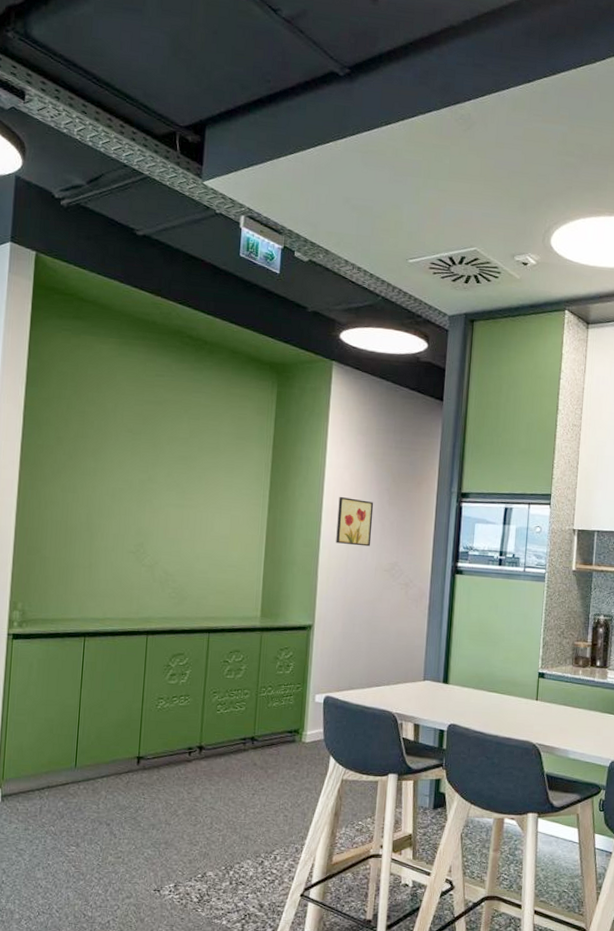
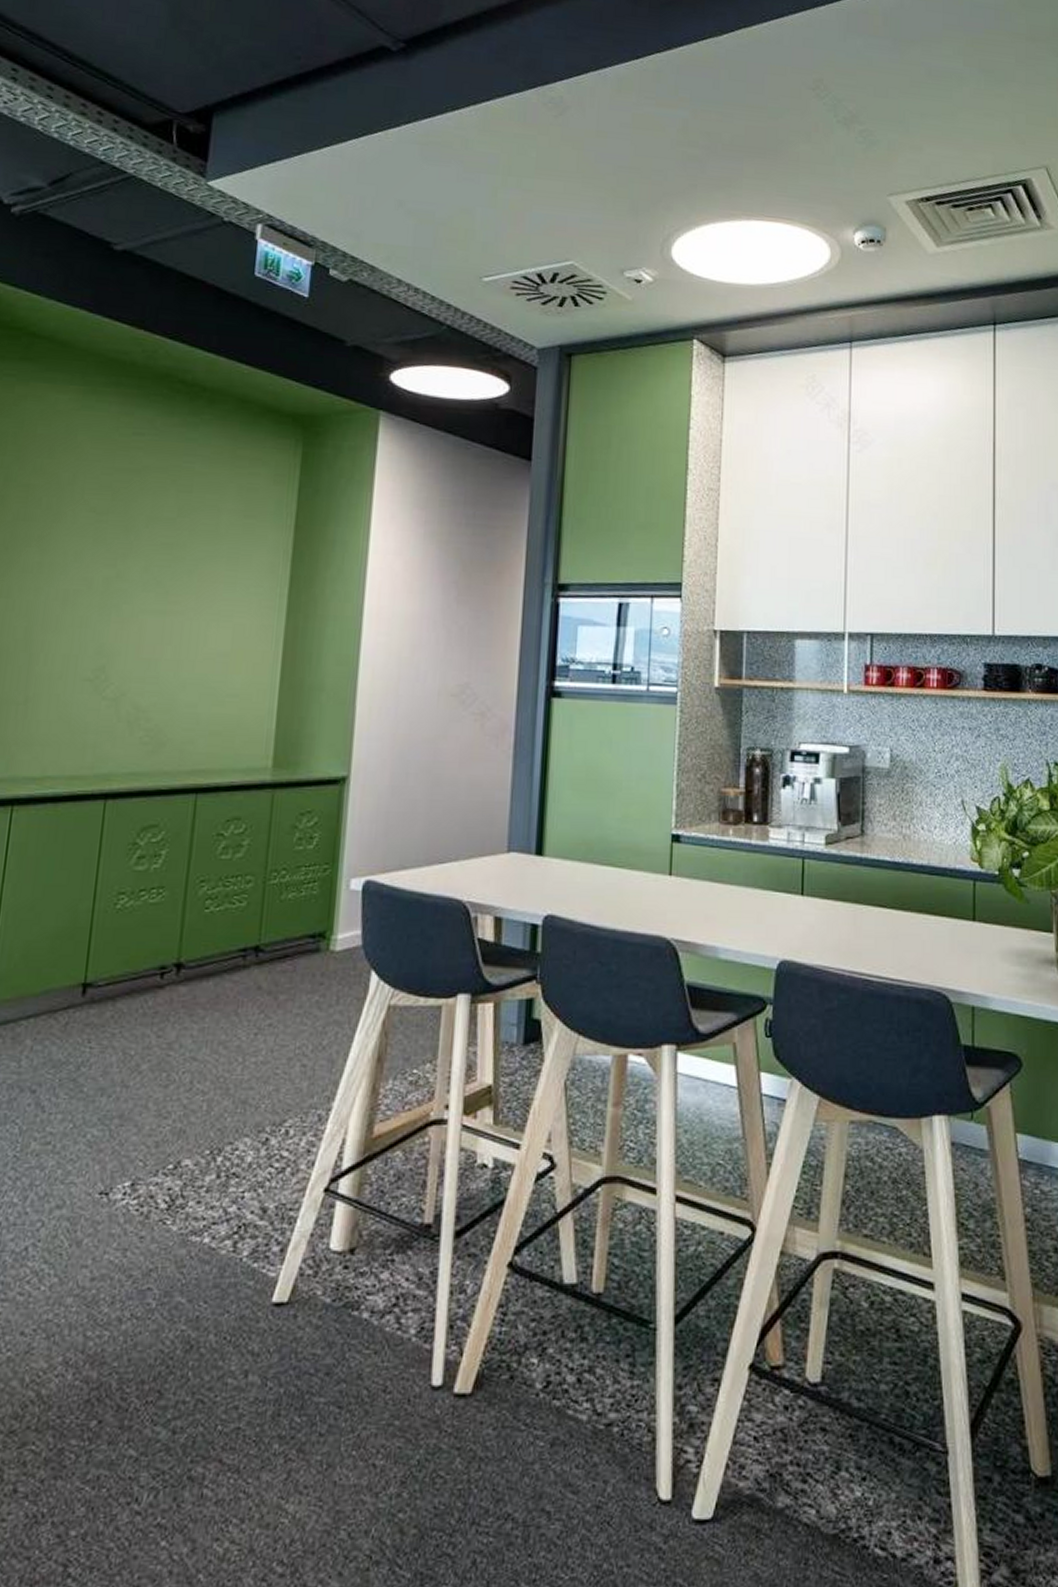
wall art: present [336,496,374,547] -> none [382,593,436,662]

